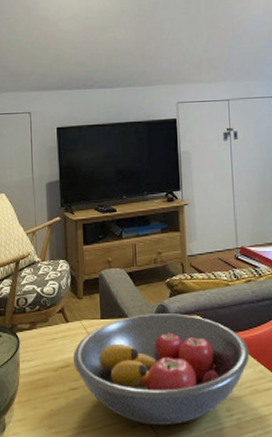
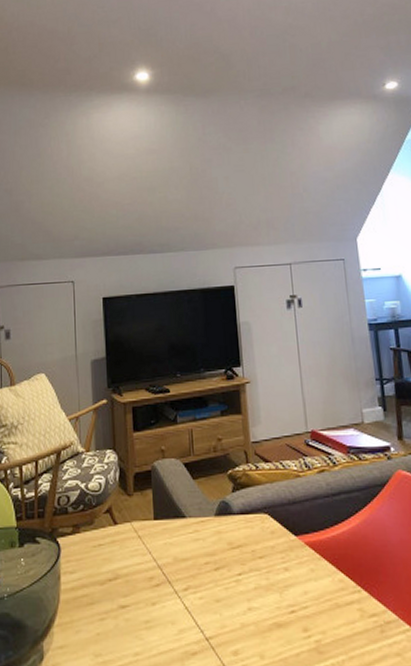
fruit bowl: present [73,313,249,425] -> none [122,511,327,650]

